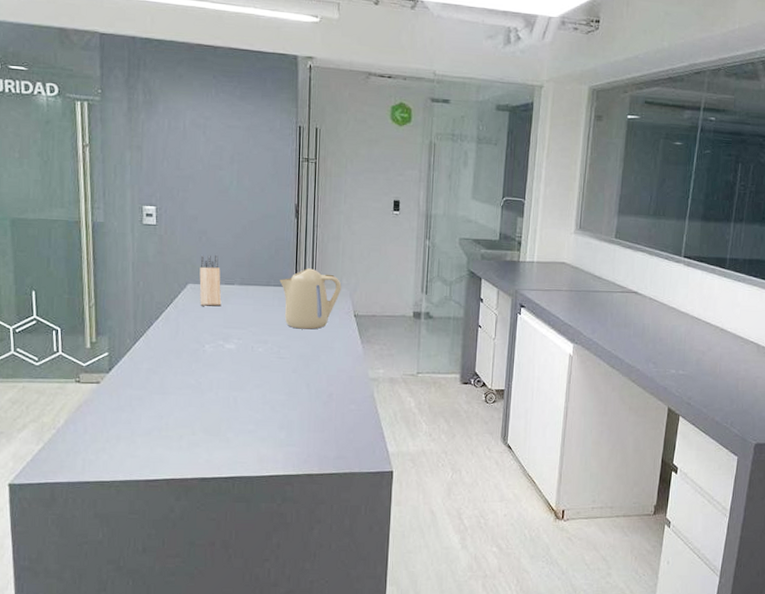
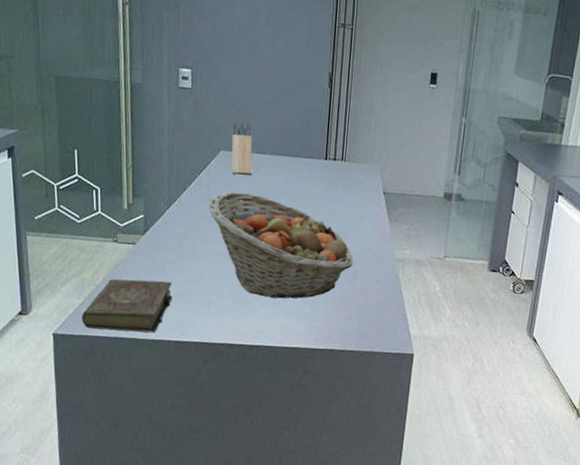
book: none [41,418,141,476] -> present [82,279,172,333]
fruit basket: none [177,324,328,427] -> present [209,192,354,299]
kettle: present [279,268,342,330] -> none [310,141,372,205]

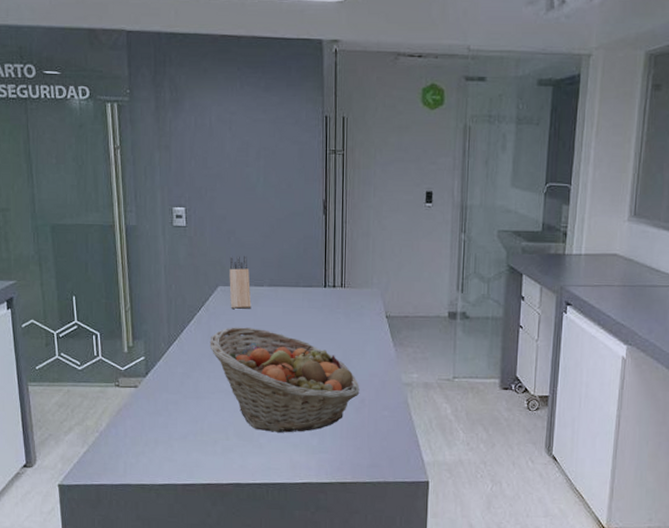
book: present [82,279,172,333] -> none [87,423,177,478]

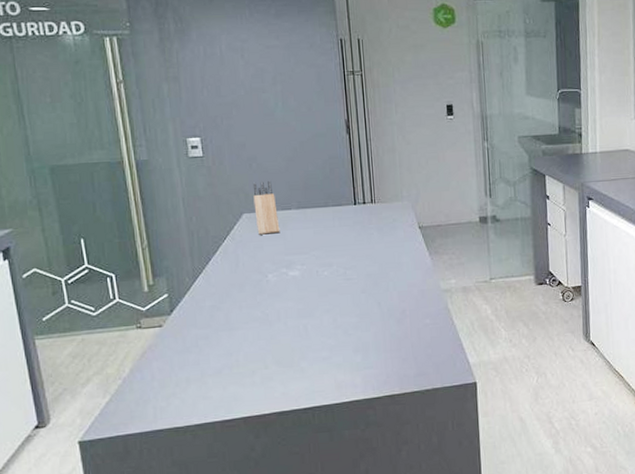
fruit basket: present [209,327,360,433] -> none [238,252,400,355]

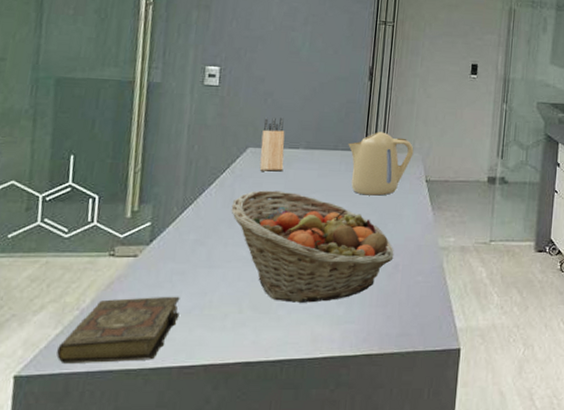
book: none [110,358,211,428] -> present [56,296,180,365]
fruit basket: none [238,252,400,355] -> present [231,190,394,303]
kettle: none [338,184,403,248] -> present [348,132,414,196]

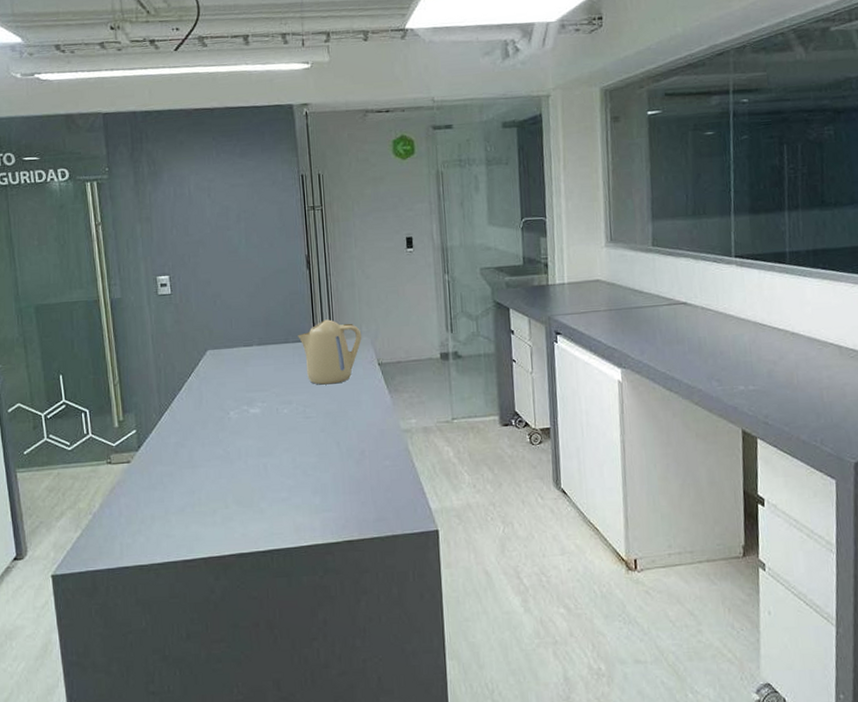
book: present [56,296,180,365] -> none [81,496,175,563]
fruit basket: present [231,190,394,303] -> none [202,389,359,495]
knife block: present [259,117,285,172] -> none [217,317,242,372]

